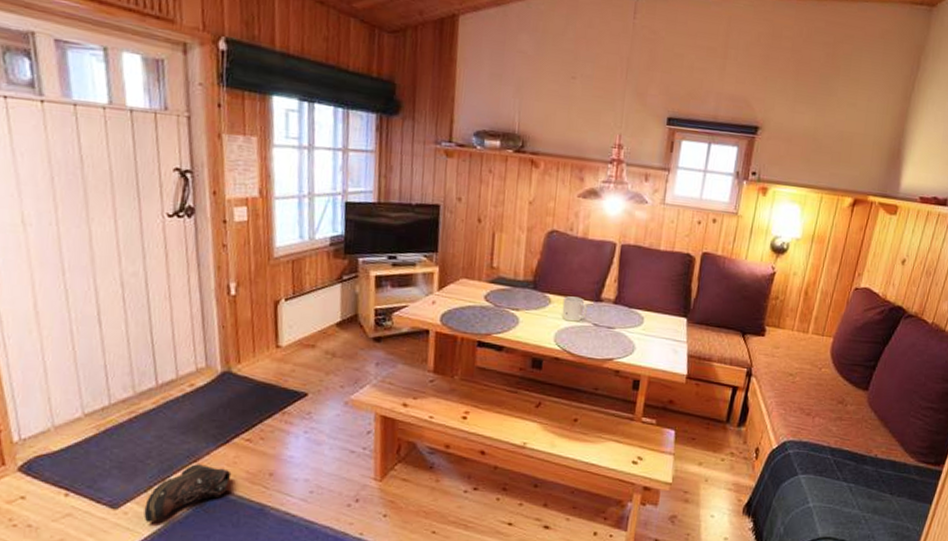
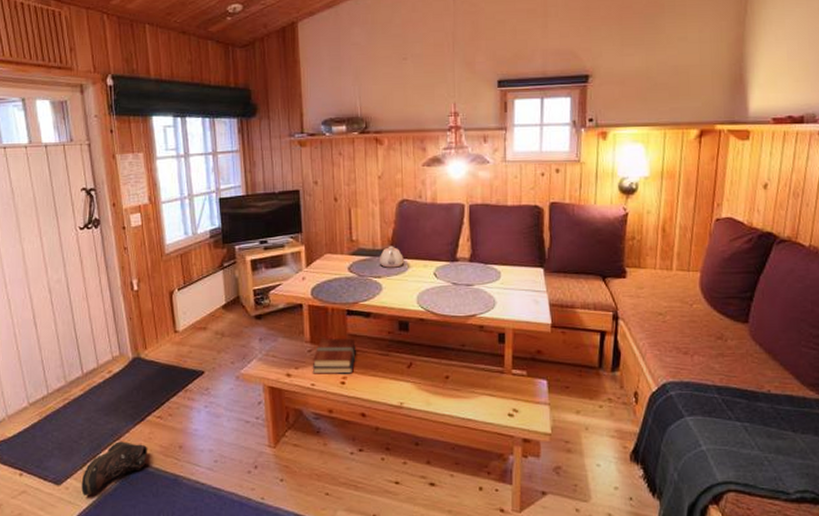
books: none [431,369,484,409] -> present [312,338,356,374]
teapot: none [518,277,546,302] -> present [379,245,404,268]
mug: present [561,296,587,322] -> none [421,259,445,283]

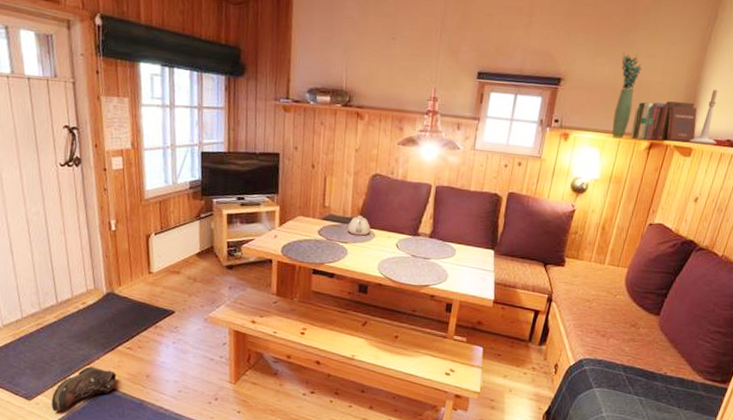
books: present [312,338,356,374] -> none [275,292,318,326]
vase: none [651,39,676,130] -> present [612,53,642,139]
books: none [675,81,750,130] -> present [629,101,697,143]
candlestick: none [743,65,776,125] -> present [688,90,718,144]

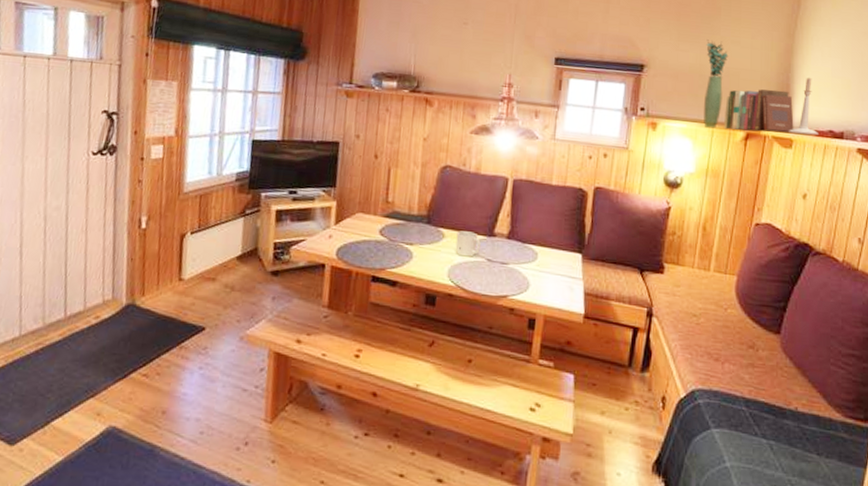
hiking boot: present [51,366,117,412] -> none [37,399,126,461]
teapot: present [347,215,370,236] -> none [412,212,439,237]
mug: none [384,231,406,253] -> present [455,230,481,257]

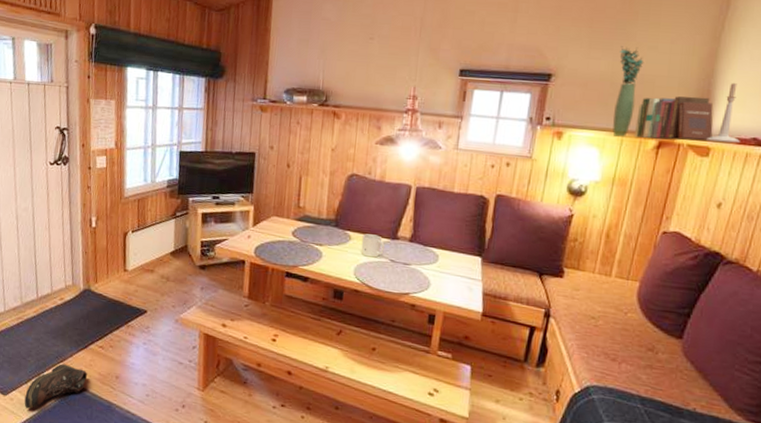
hiking boot: none [37,399,126,461] -> present [24,363,88,409]

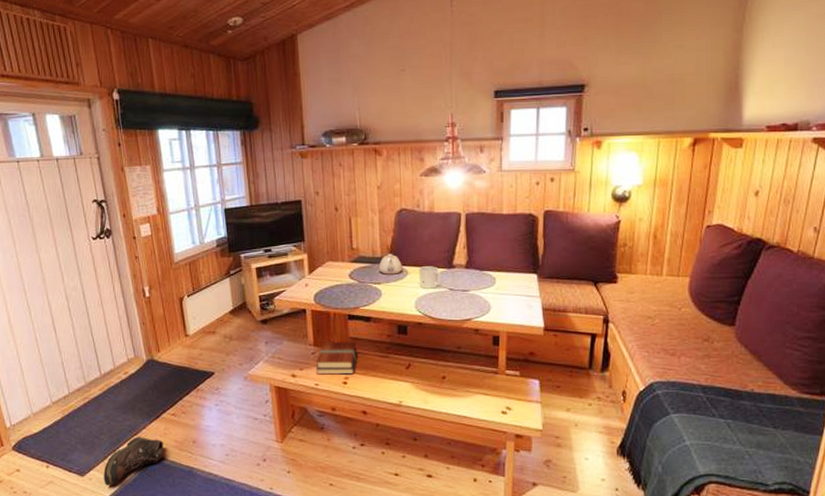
books: none [246,295,291,333] -> present [315,341,357,375]
teapot: none [322,216,346,239] -> present [378,253,402,275]
vase: present [612,46,644,137] -> none [648,48,672,139]
books: present [633,96,713,142] -> none [669,89,744,138]
candlestick: present [705,83,740,143] -> none [737,72,770,133]

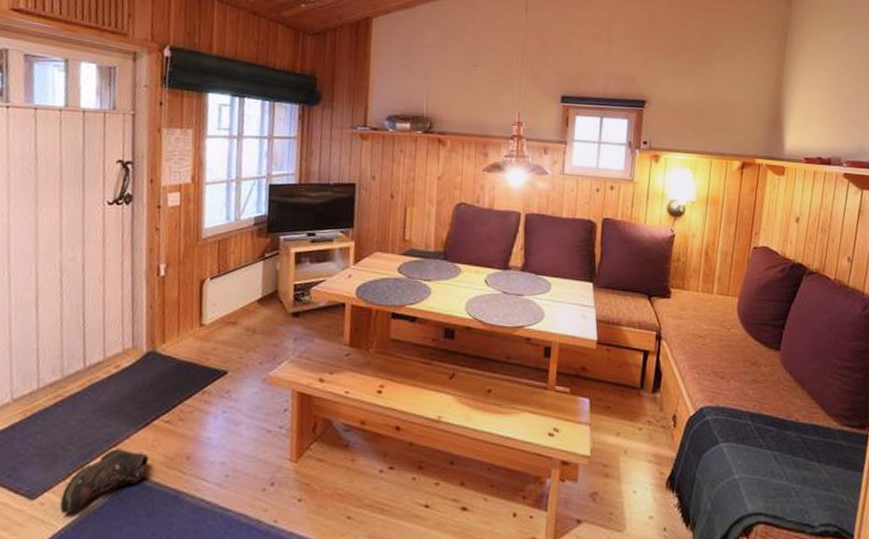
books: present [315,341,357,375] -> none [347,342,398,382]
teapot: present [378,253,402,275] -> none [430,248,456,272]
mug: present [419,266,442,289] -> none [472,265,496,291]

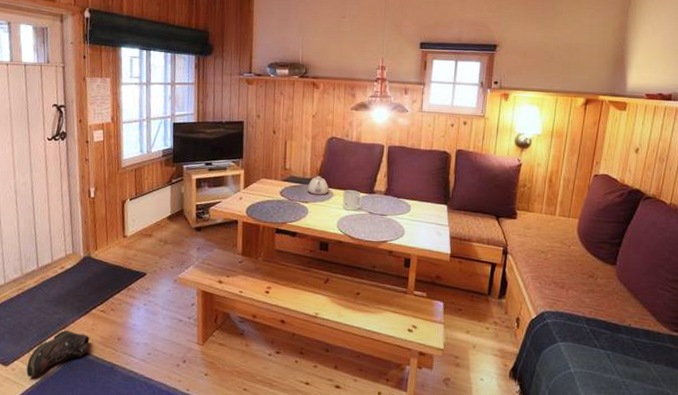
teapot: none [430,248,456,272] -> present [307,176,329,195]
mug: none [472,265,496,291] -> present [342,190,363,211]

